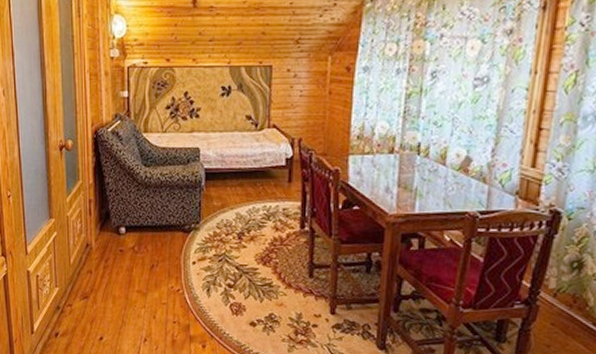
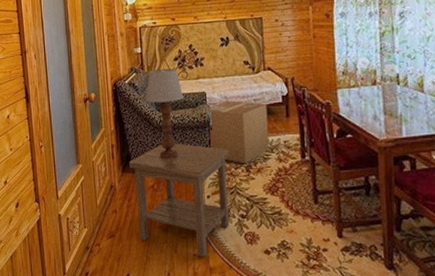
side table: none [108,203,220,325] -> present [129,143,230,257]
table lamp: none [131,118,175,220] -> present [146,69,184,160]
cardboard box: none [196,160,268,231] -> present [207,101,269,164]

